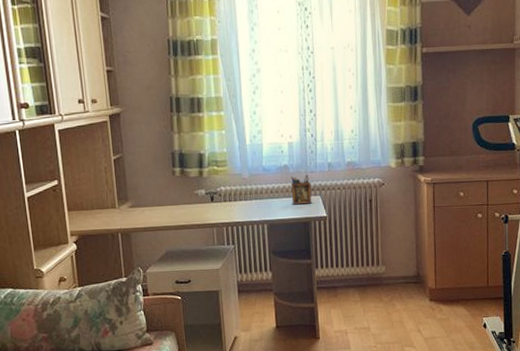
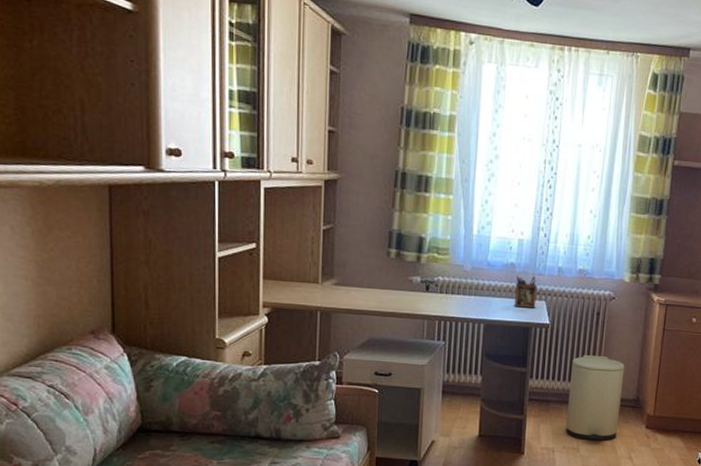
pedal bin: none [353,239,404,319] -> present [566,354,625,441]

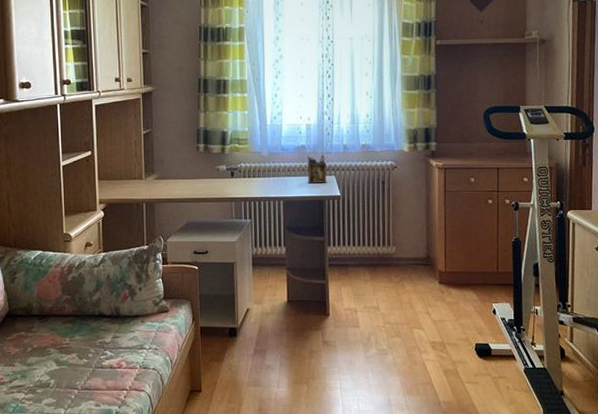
pedal bin: present [566,354,625,441] -> none [364,220,413,299]

